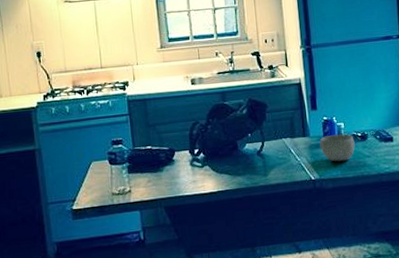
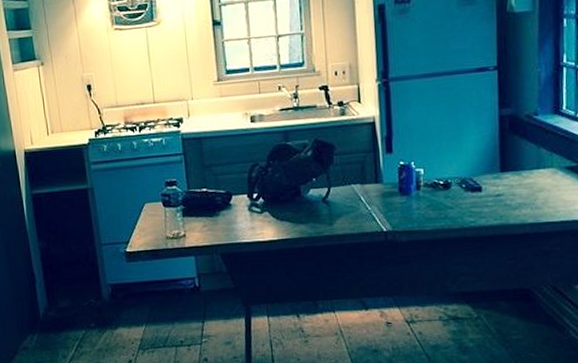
bowl: present [319,134,355,162] -> none [394,181,436,212]

